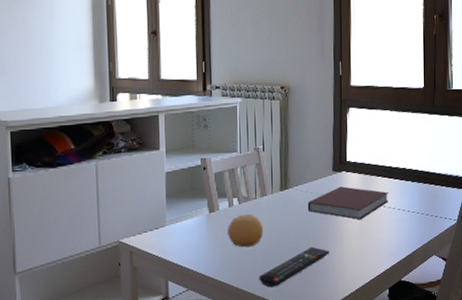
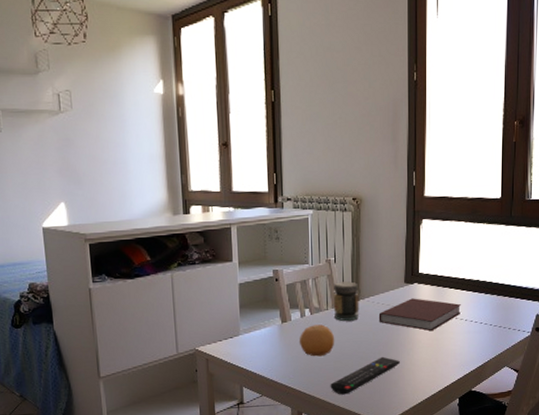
jar: none [261,170,288,210] -> present [333,281,360,321]

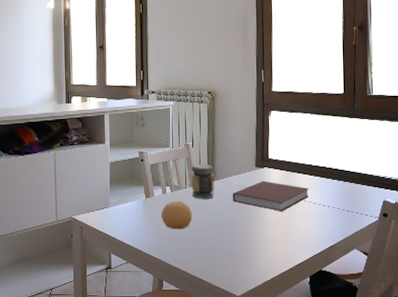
remote control: present [330,356,400,395] -> none [188,233,252,266]

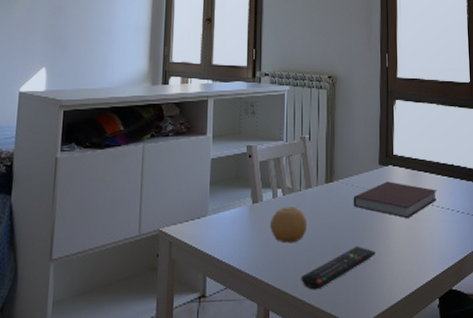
remote control: none [188,233,252,266] -> present [301,245,375,290]
jar: present [191,164,215,198] -> none [306,161,334,203]

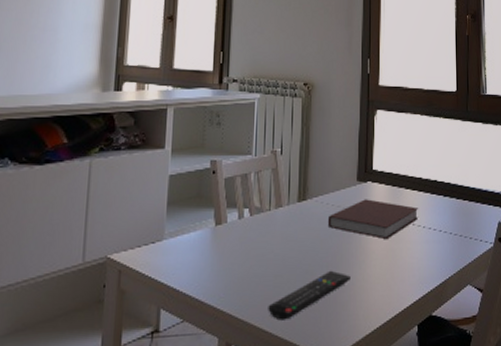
fruit: present [269,207,308,244] -> none [234,228,277,270]

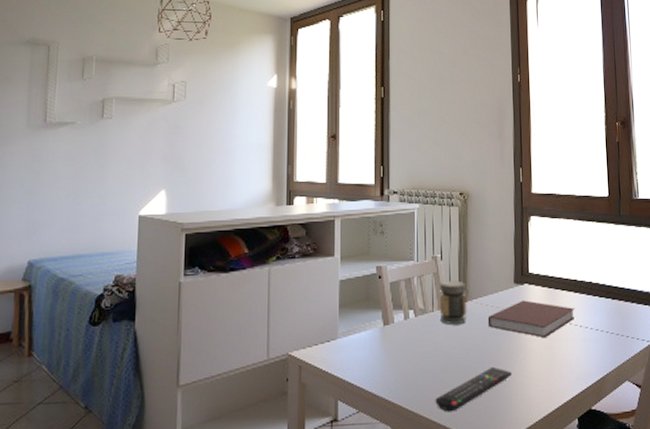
jar: none [276,177,307,224] -> present [439,280,467,324]

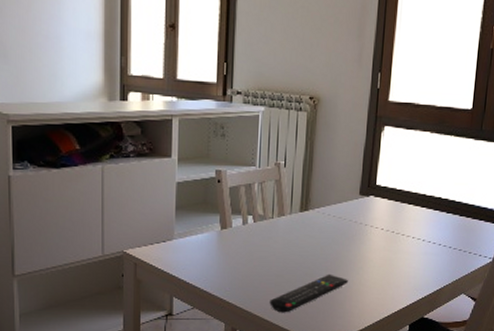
jar: present [439,280,467,324] -> none [279,188,309,232]
notebook: present [487,300,575,338] -> none [328,212,420,250]

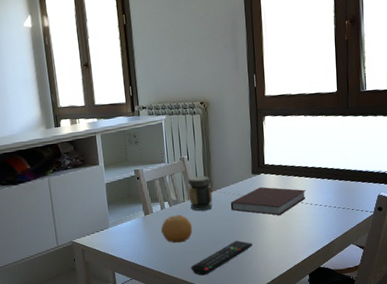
fruit: none [238,234,279,269] -> present [160,215,193,243]
jar: none [279,188,309,232] -> present [188,175,213,211]
notebook: none [328,212,420,250] -> present [230,187,306,216]

